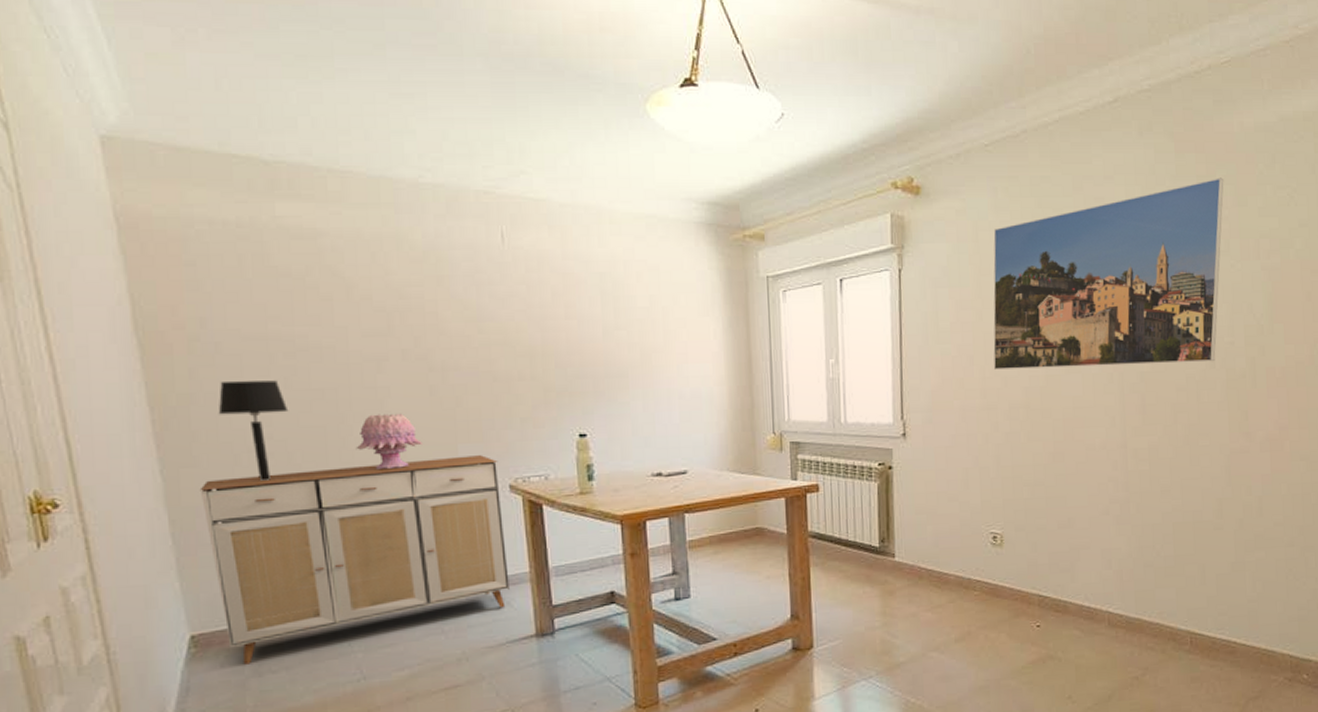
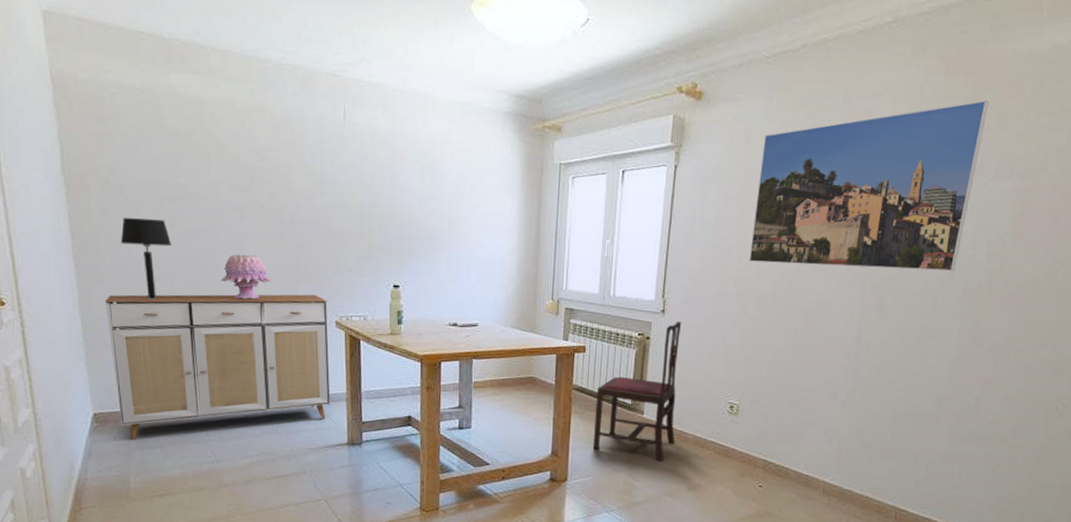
dining chair: none [837,444,935,611] -> present [592,321,682,462]

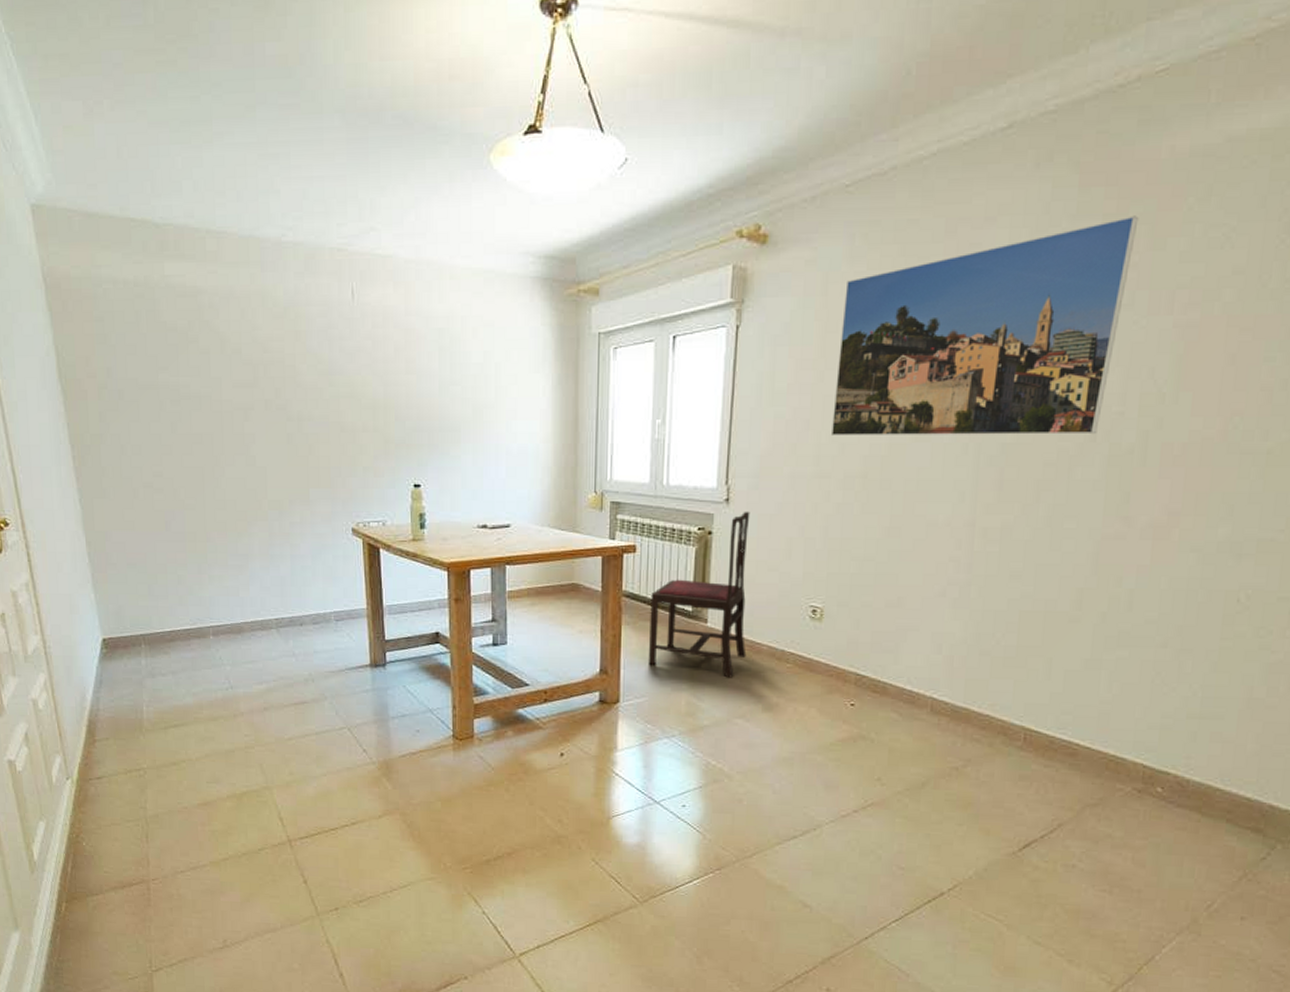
sideboard: present [104,294,330,440] -> none [108,500,349,667]
table lamp: present [120,217,172,299] -> none [121,424,175,513]
decorative vase: present [220,254,271,299] -> none [227,458,280,508]

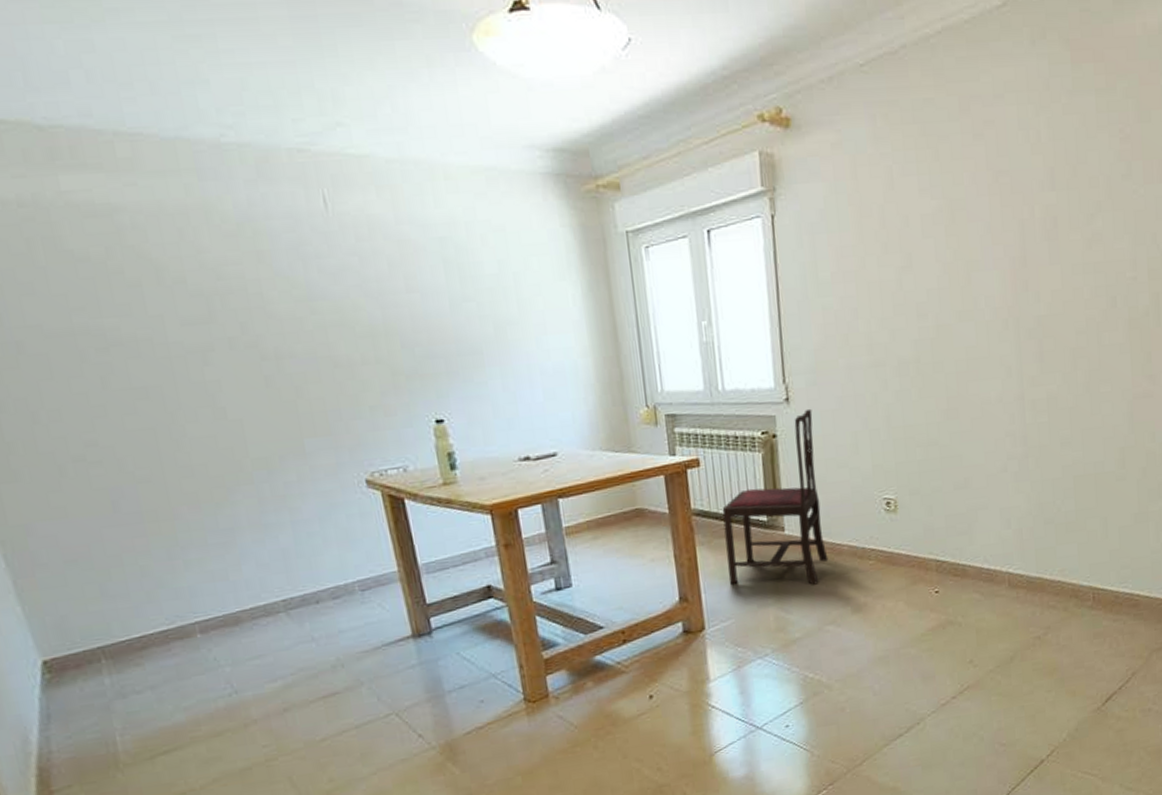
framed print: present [830,215,1139,435] -> none [873,90,1126,322]

